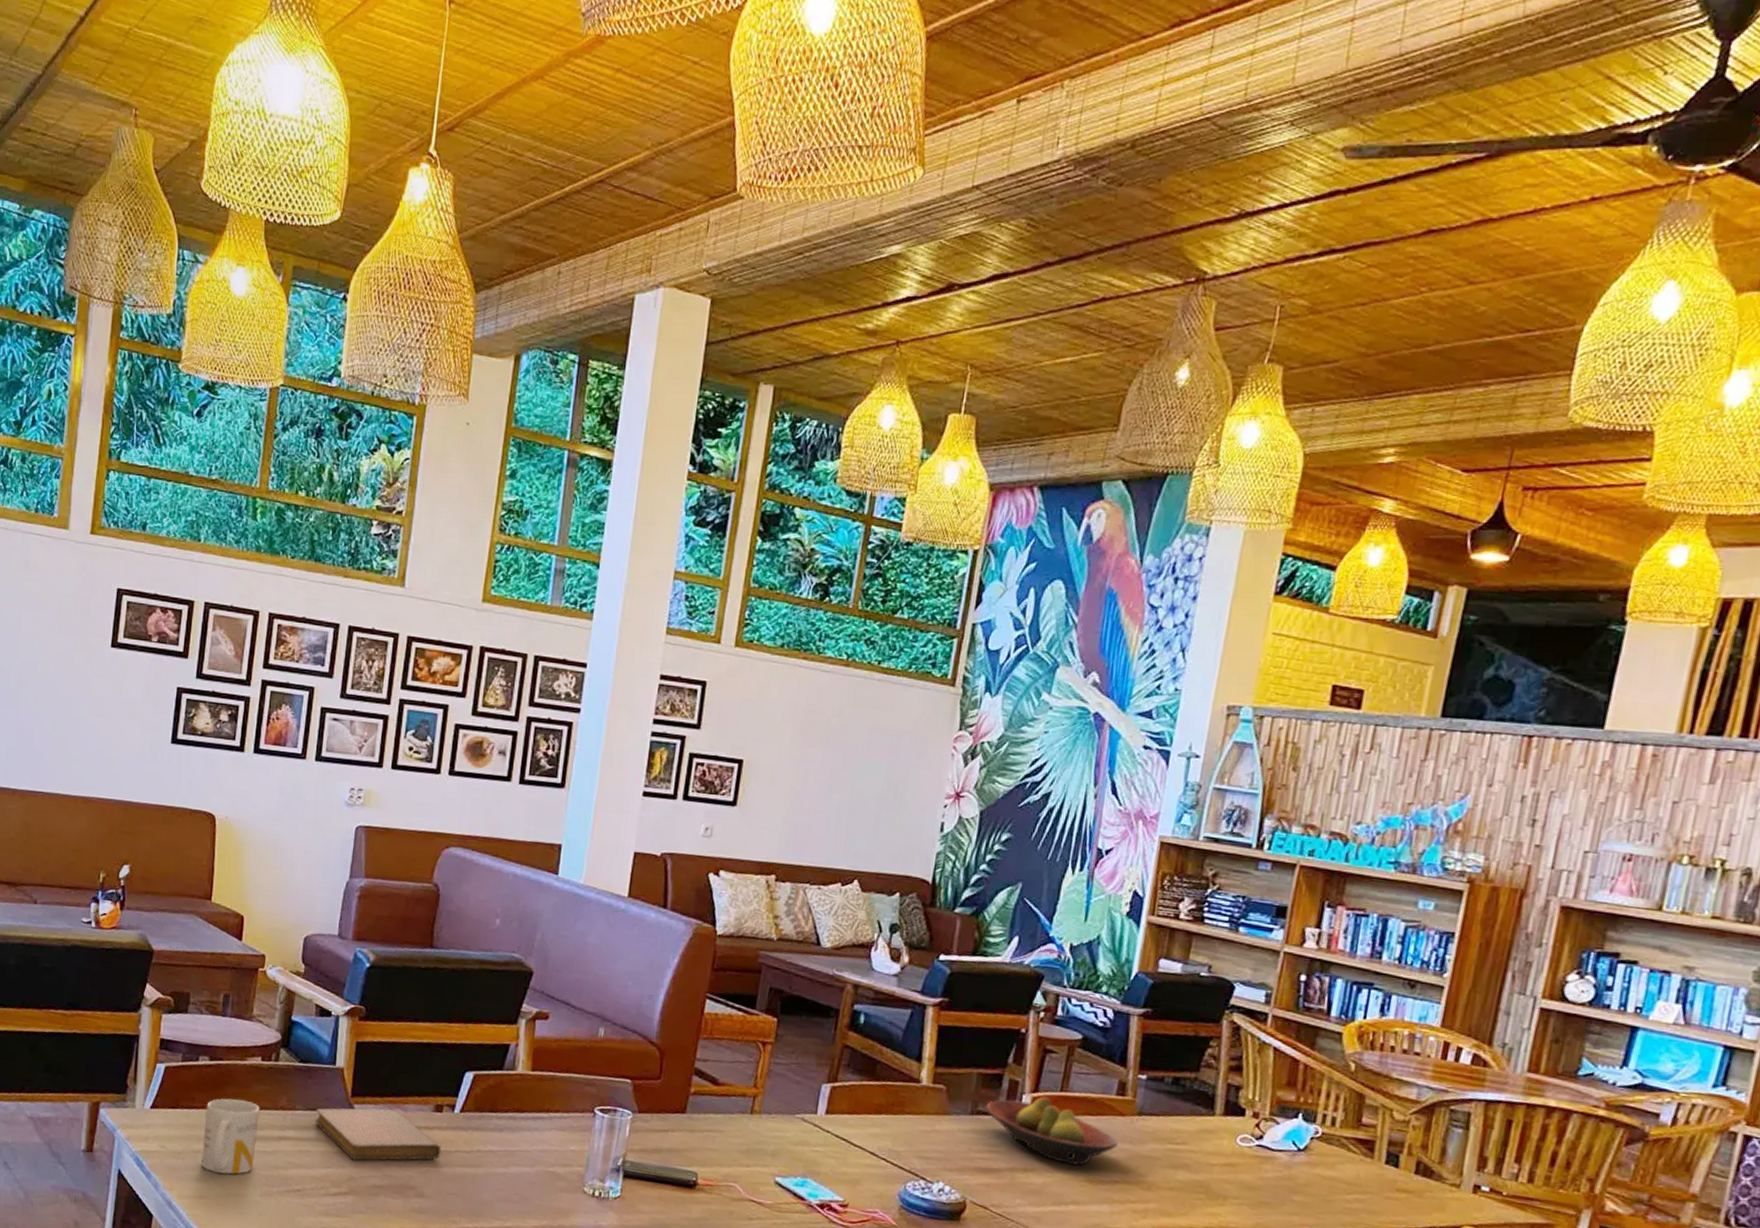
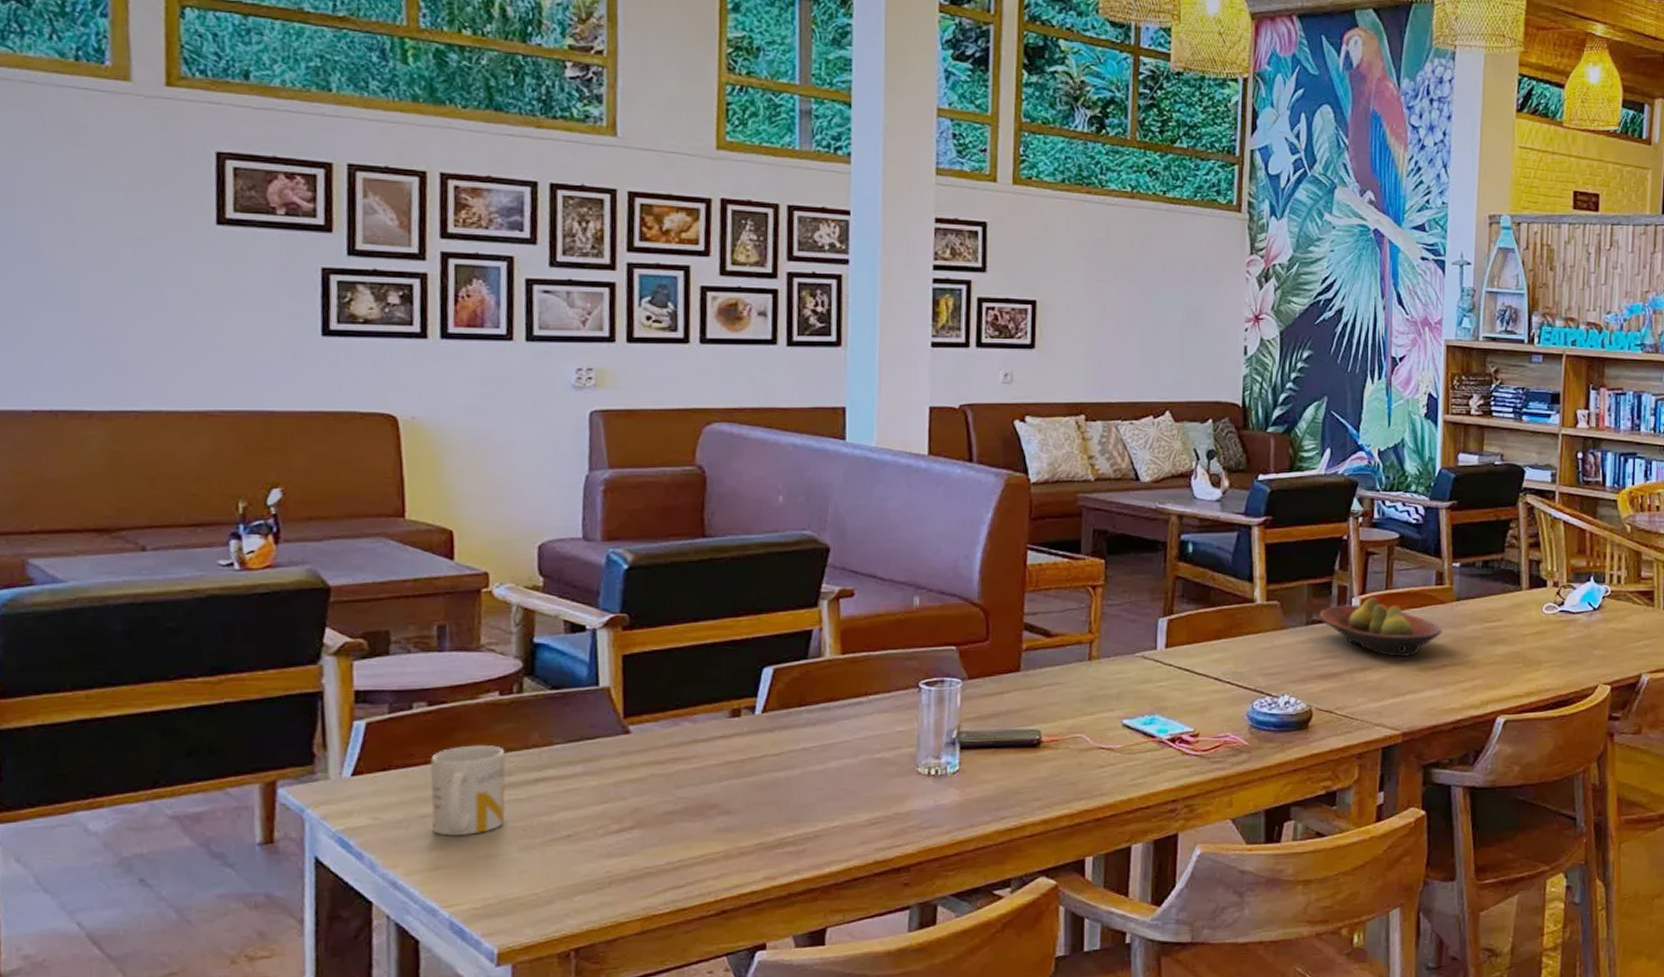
notebook: present [315,1108,442,1161] -> none [580,723,745,788]

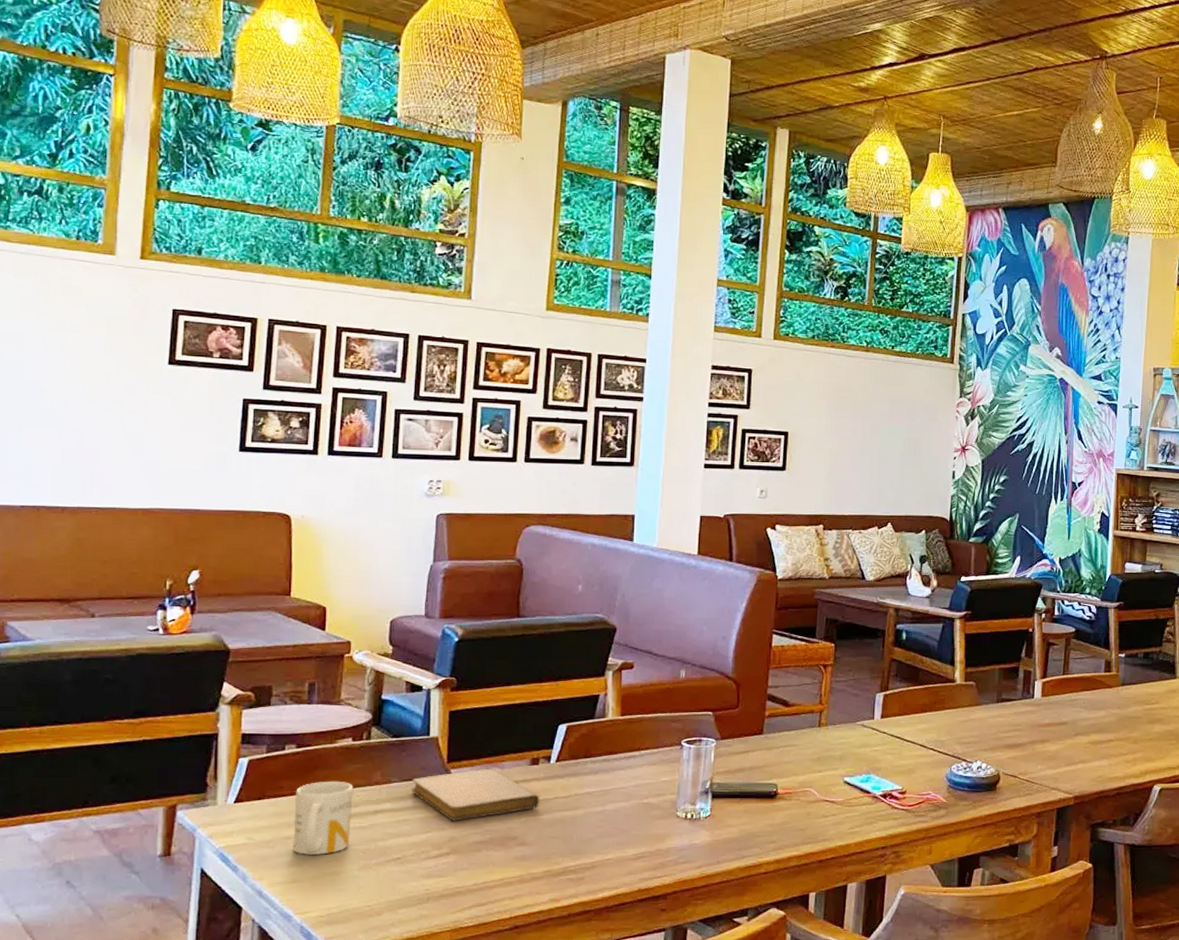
notebook: none [580,723,745,788] -> present [412,768,540,821]
fruit bowl: present [1319,597,1442,657] -> none [1008,680,1109,732]

